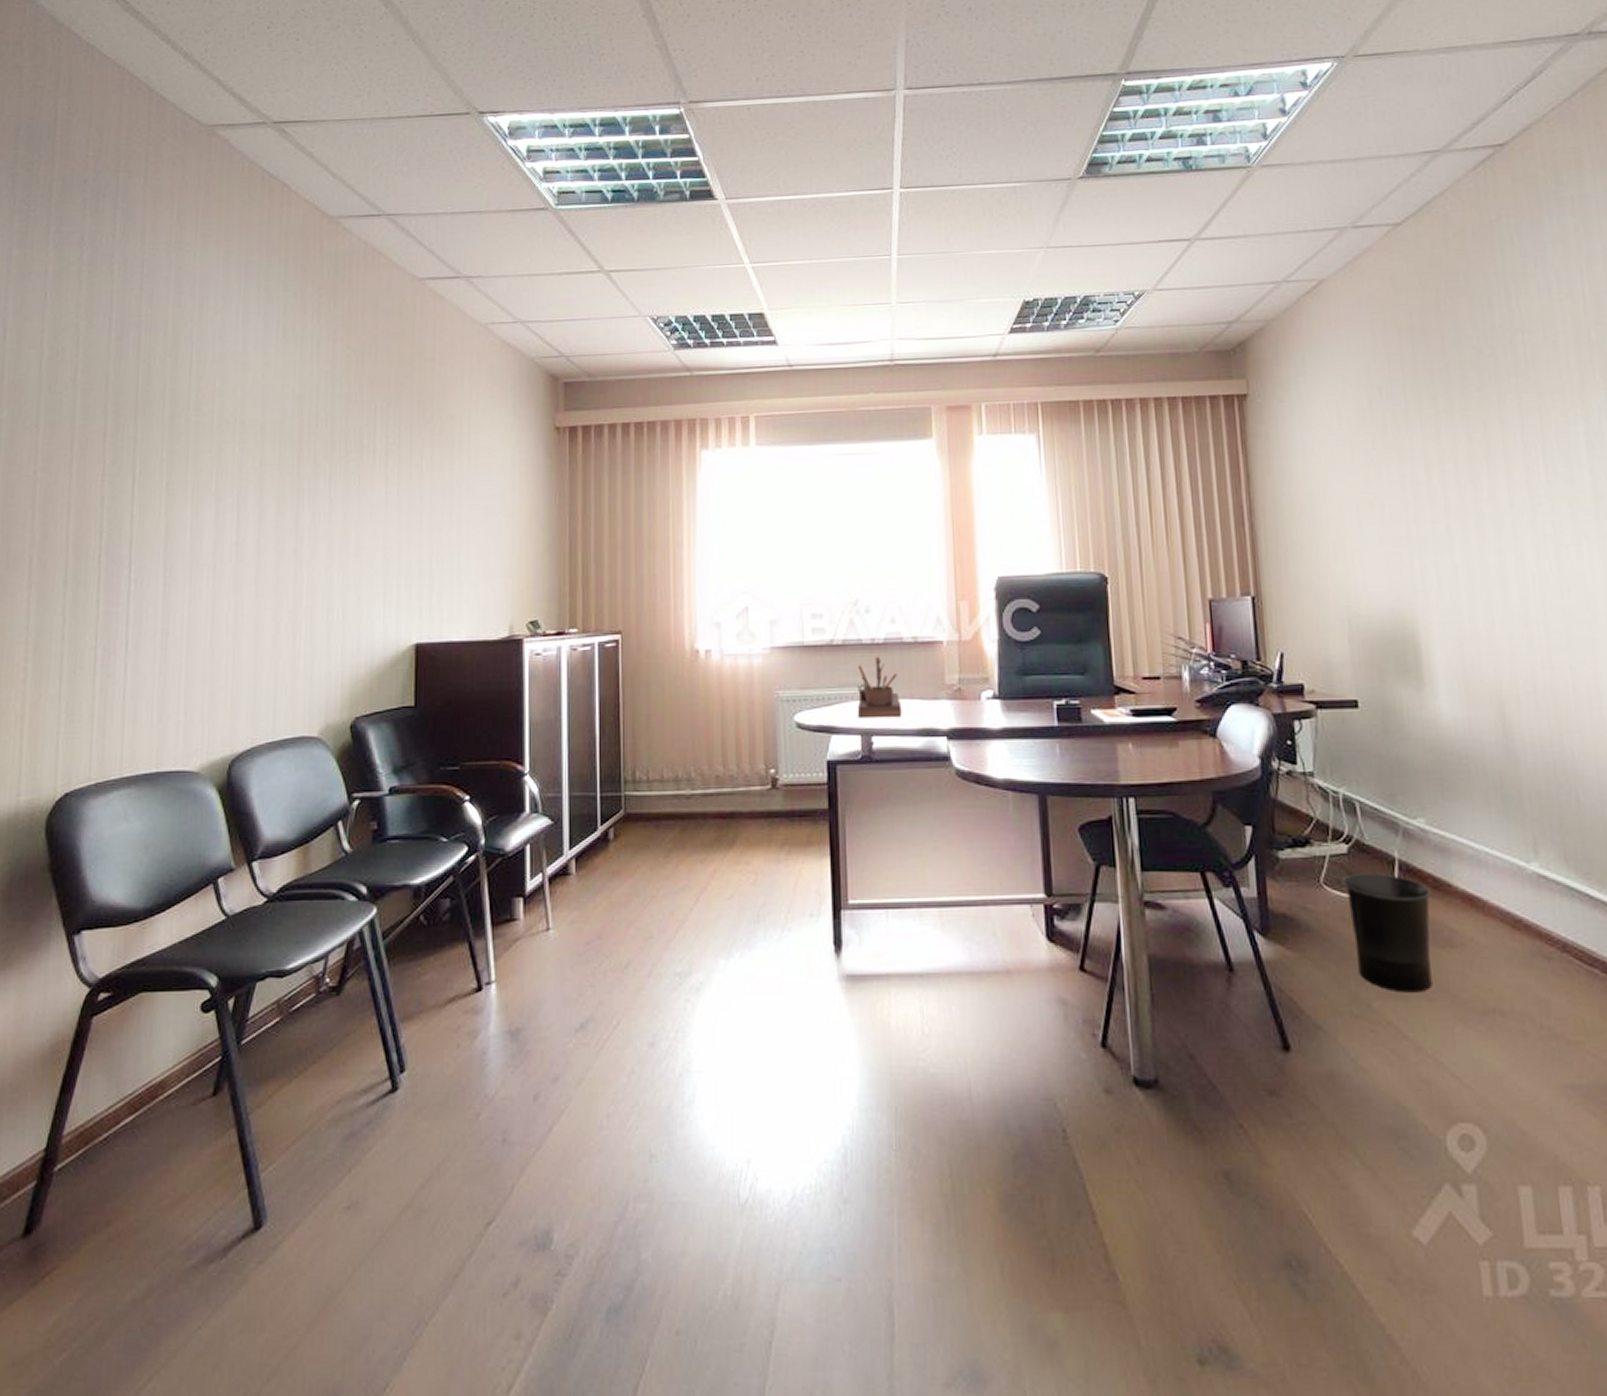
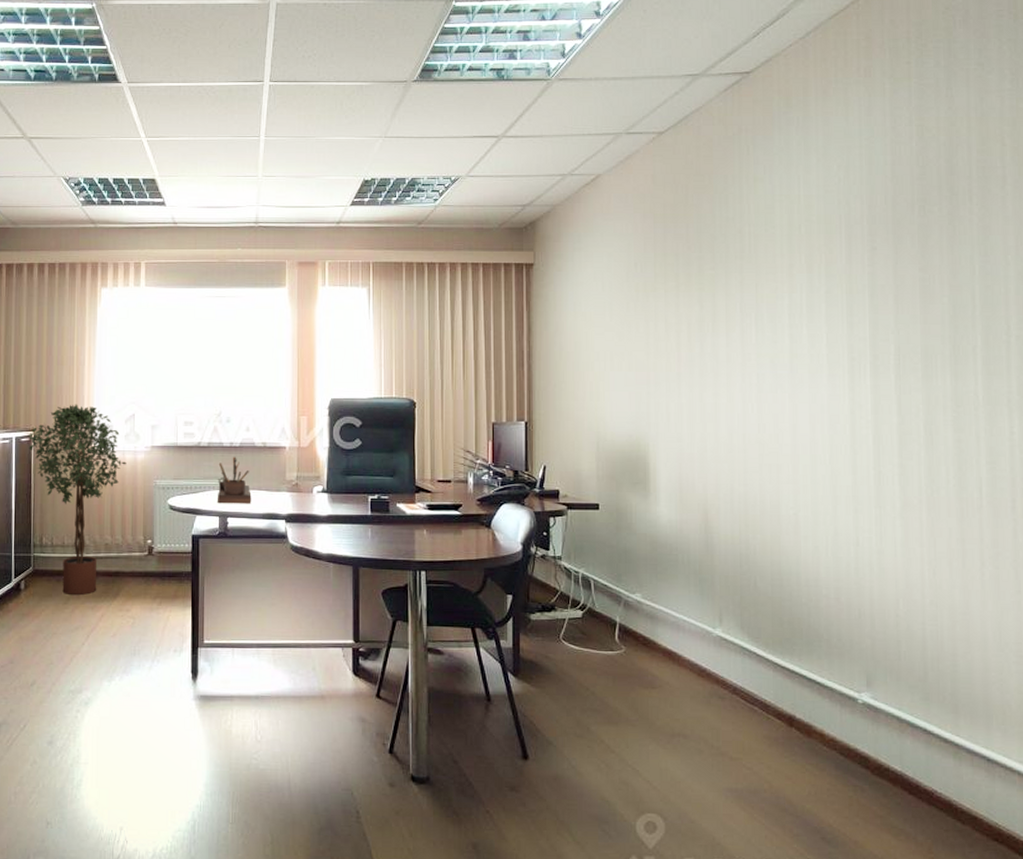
potted tree: none [610,597,740,844] -> present [25,404,127,595]
waste bin: present [1342,874,1432,993] -> none [576,633,642,720]

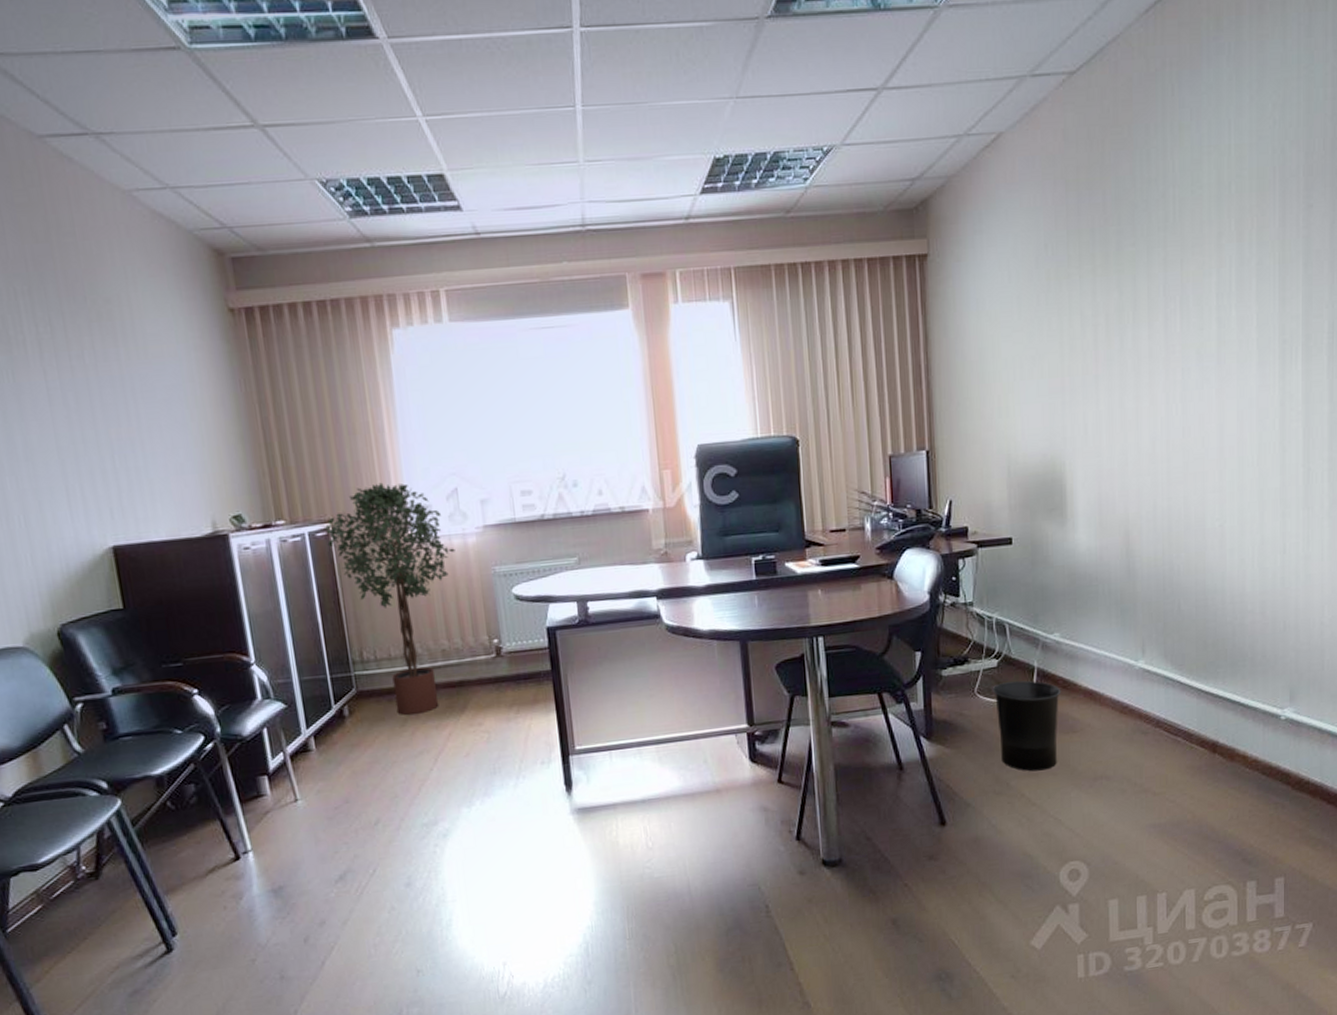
desk organizer: present [218,457,252,504] -> none [569,528,614,587]
waste bin: none [576,633,642,720] -> present [992,680,1062,771]

